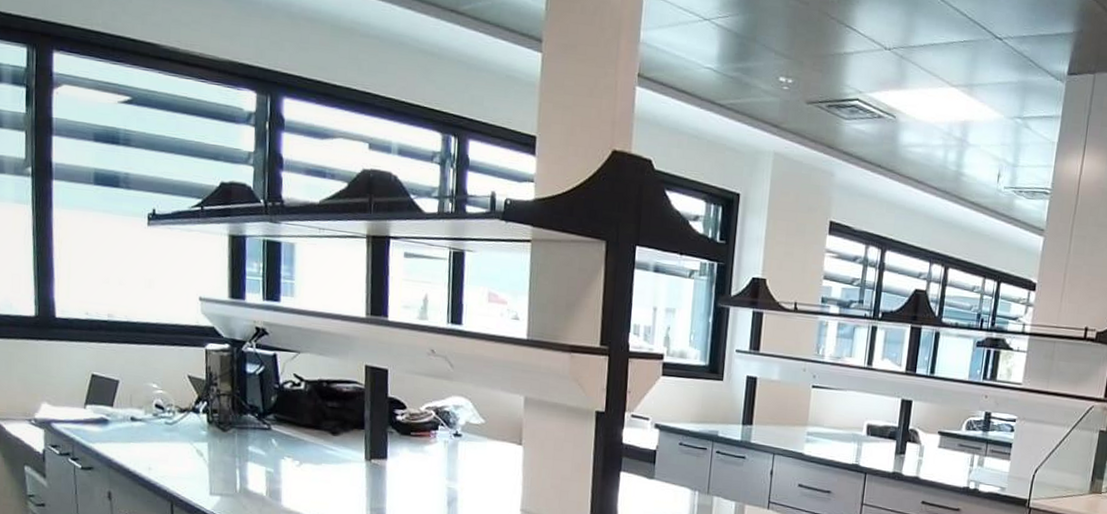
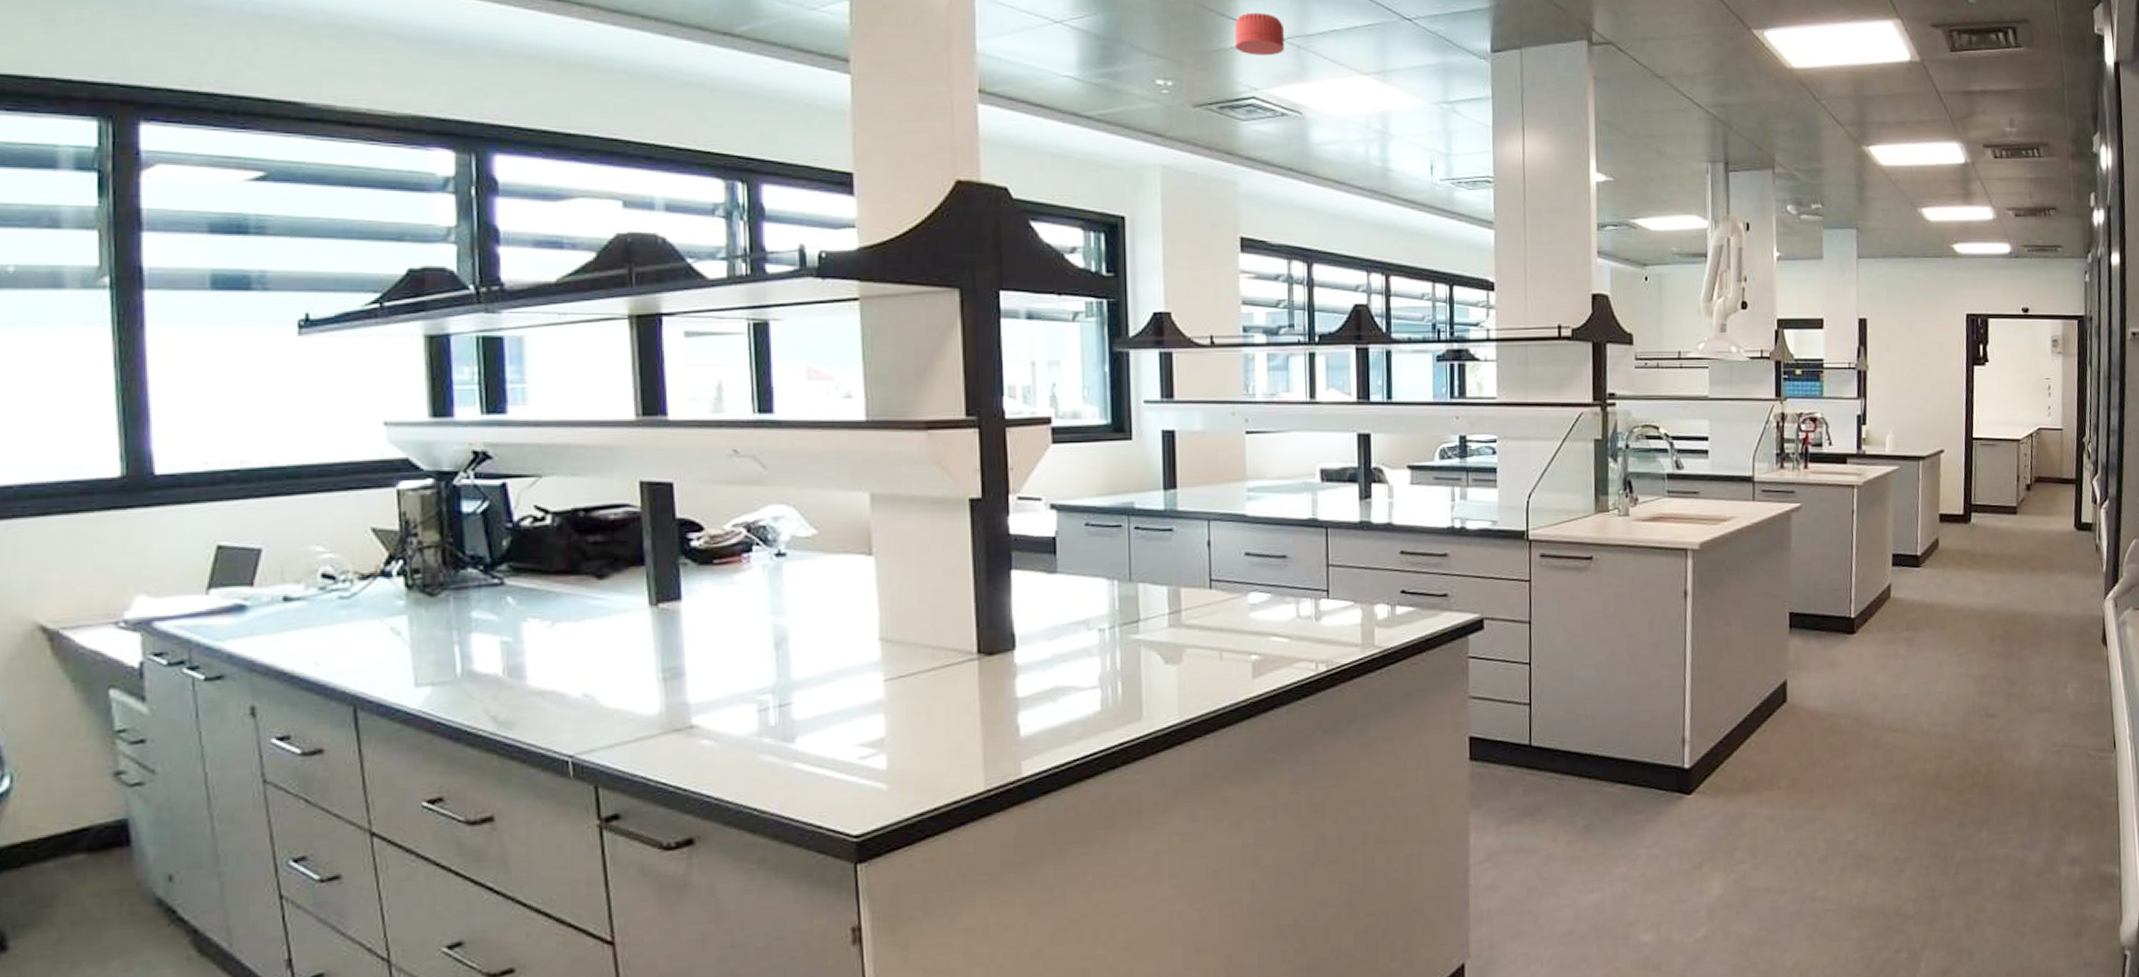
smoke detector: none [847,22,892,63] -> present [1234,12,1285,56]

